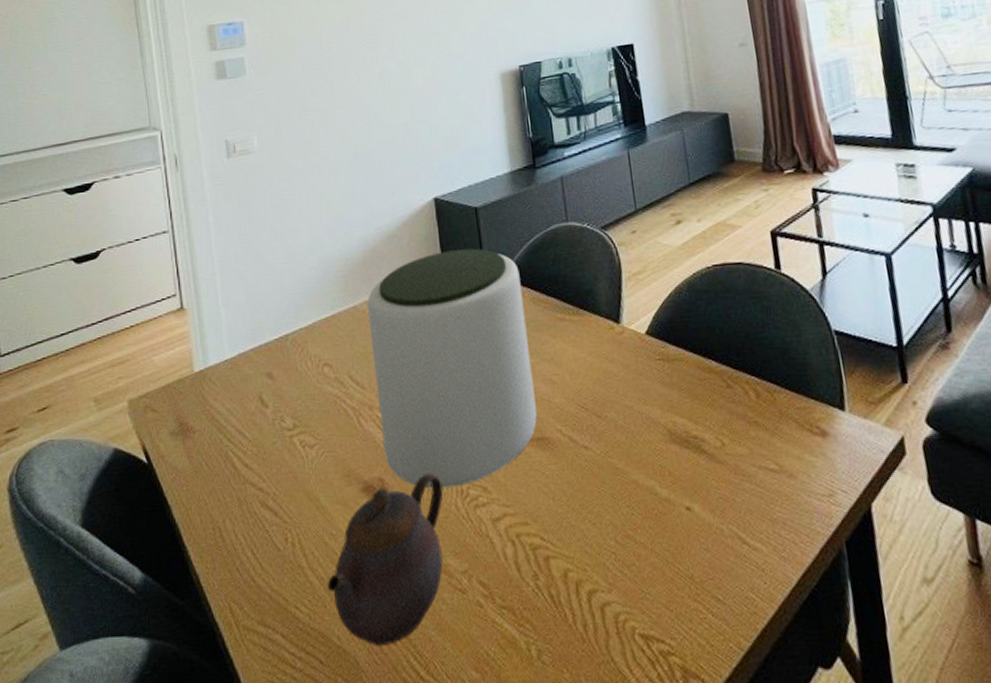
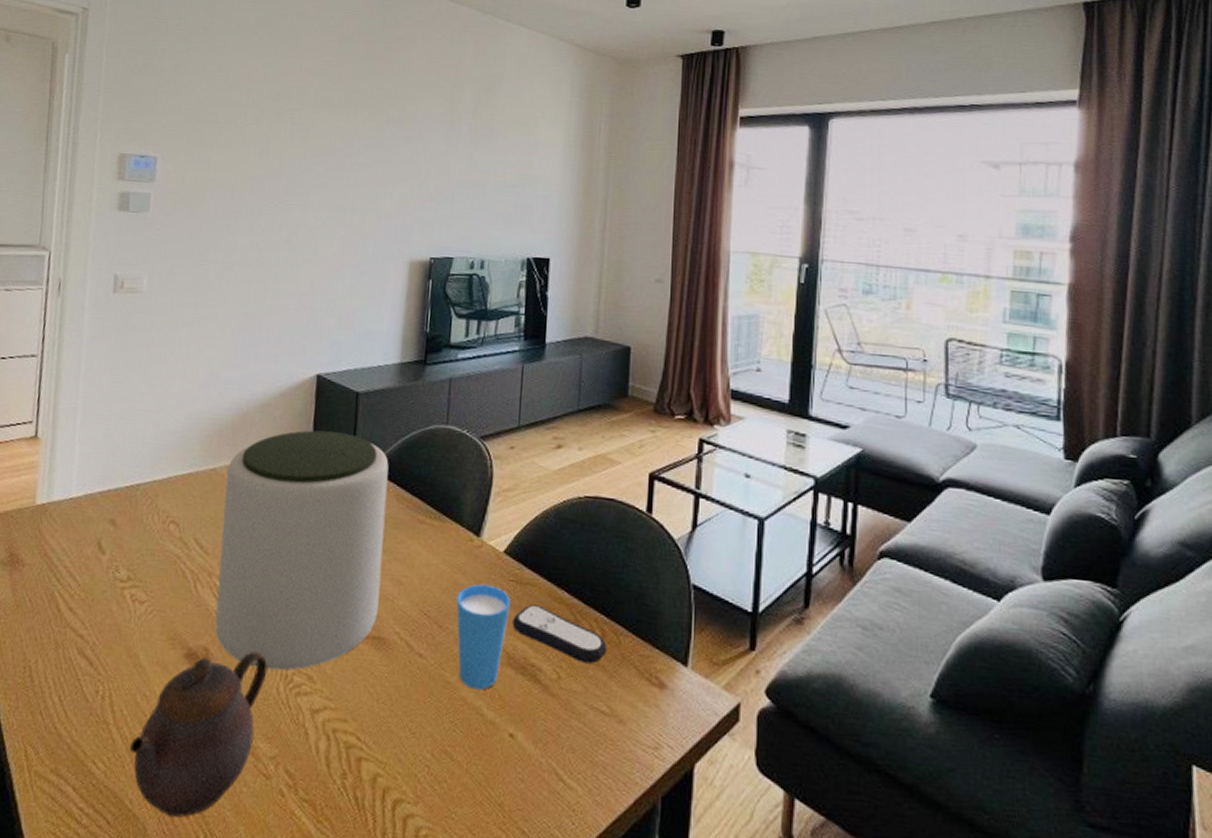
cup: none [609,367,664,471] -> present [456,583,511,690]
remote control: none [667,378,764,426] -> present [512,604,607,664]

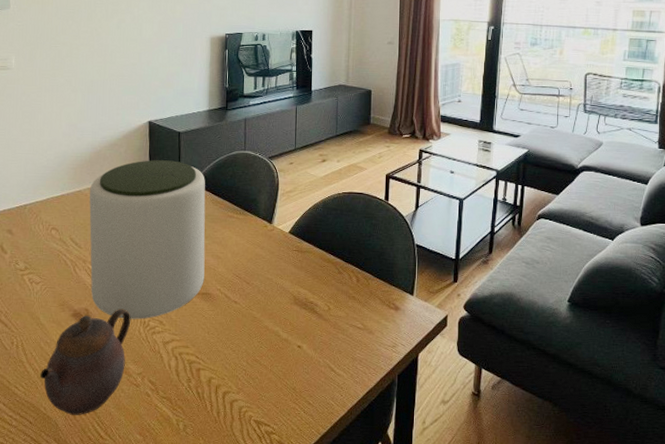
cup: present [456,583,511,690] -> none [258,254,295,321]
remote control: present [512,604,607,664] -> none [297,264,360,299]

